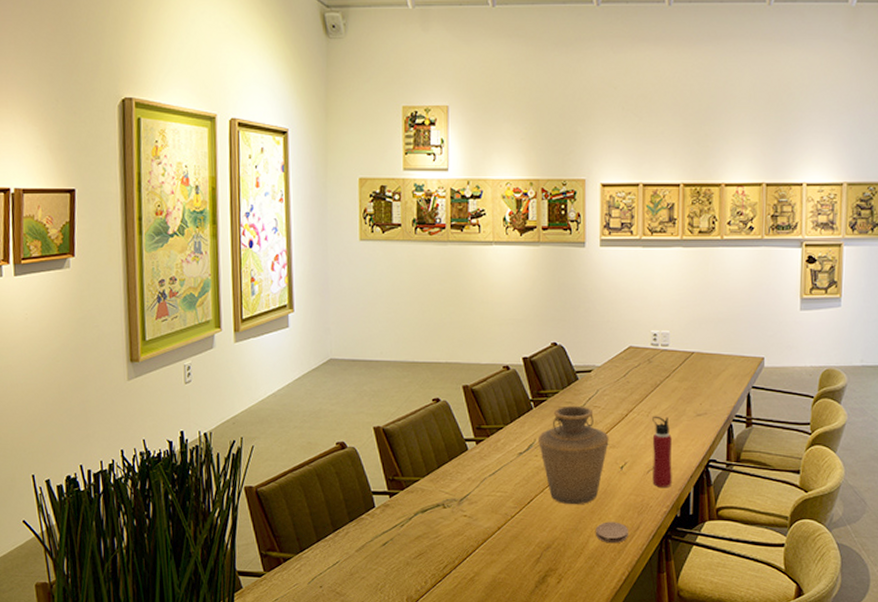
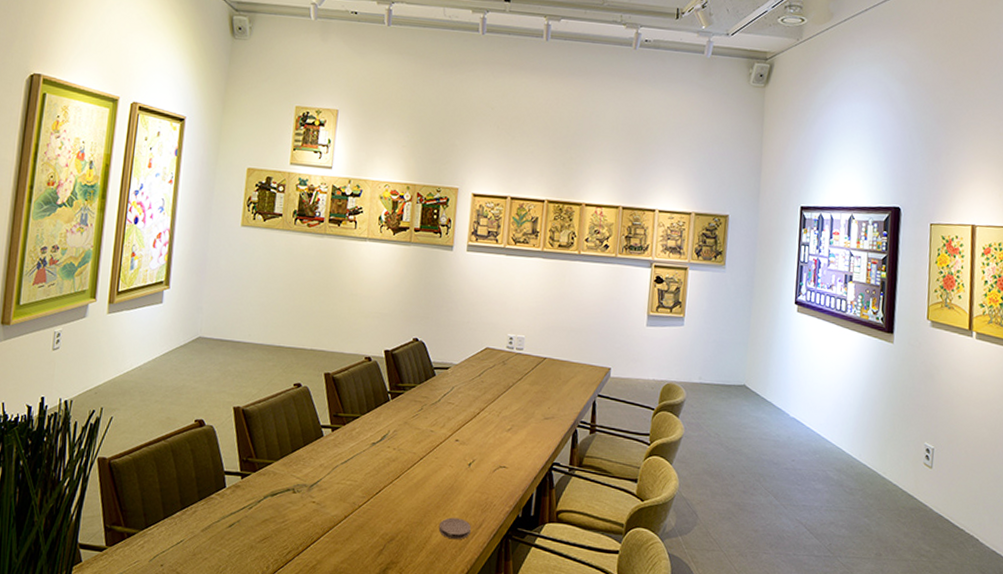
vase: present [537,405,609,505] -> none [391,400,460,499]
water bottle: present [652,416,672,487] -> none [498,416,520,487]

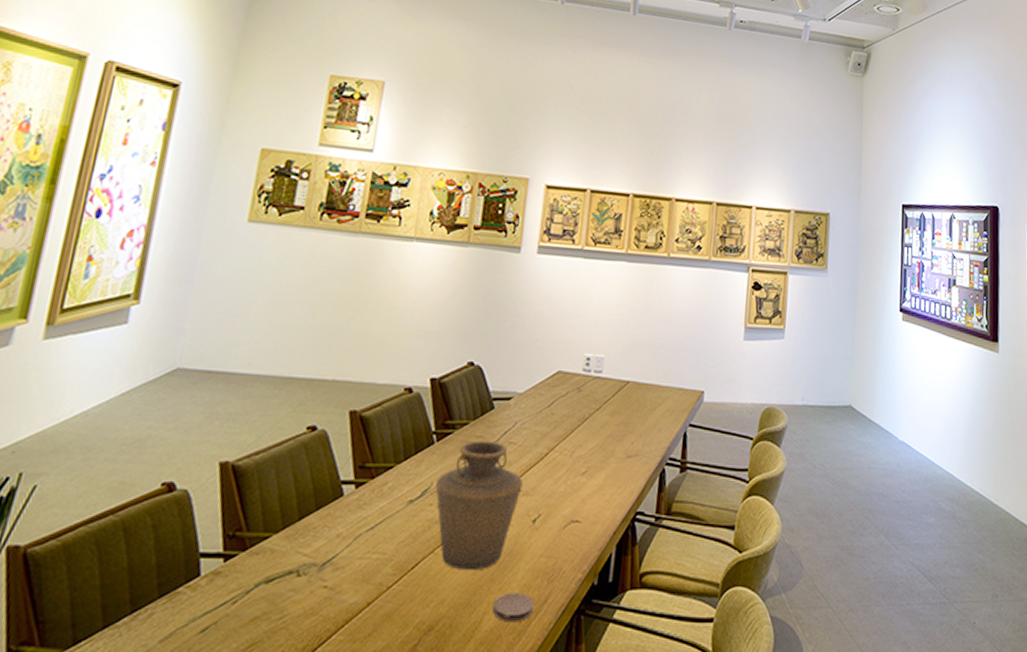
vase: none [391,400,460,499] -> present [435,440,523,571]

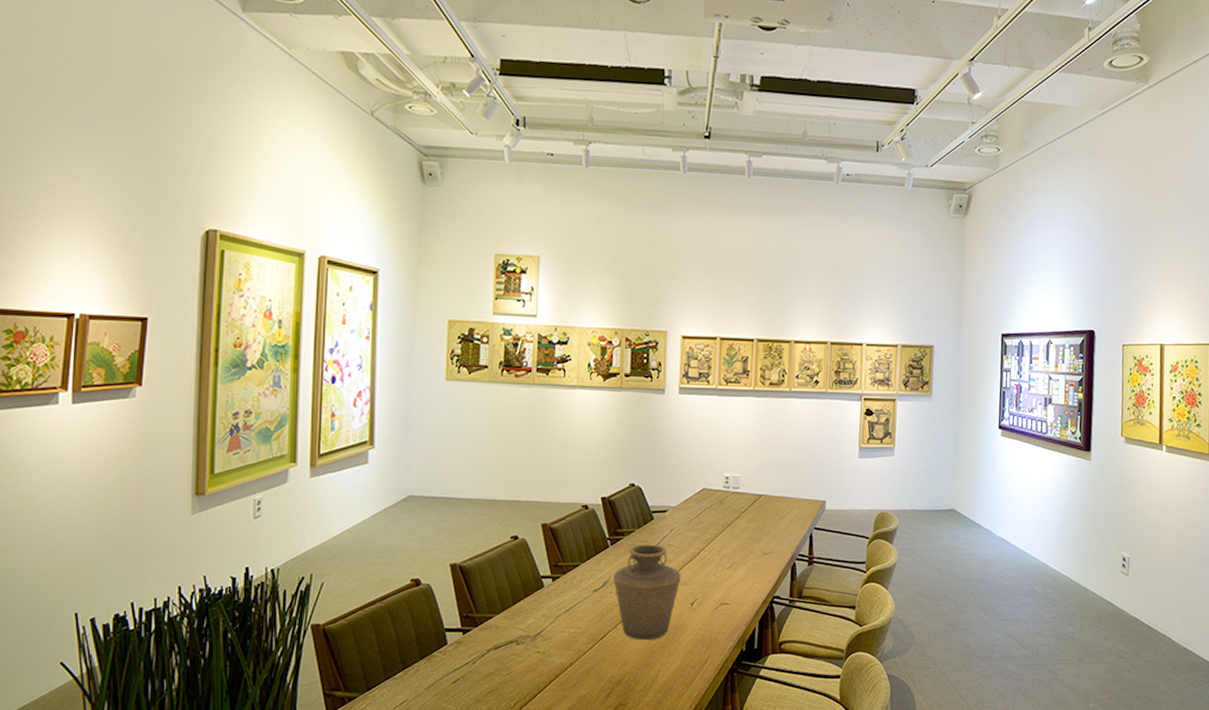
coaster: present [493,593,534,622] -> none [665,656,696,678]

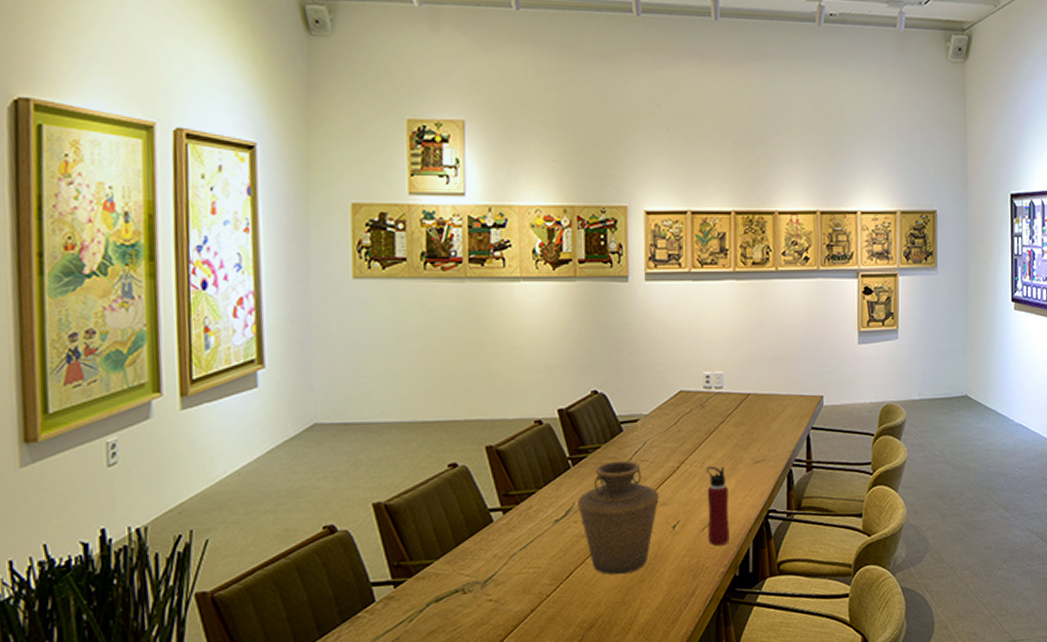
water bottle: none [720,554,740,623] -> present [707,466,729,545]

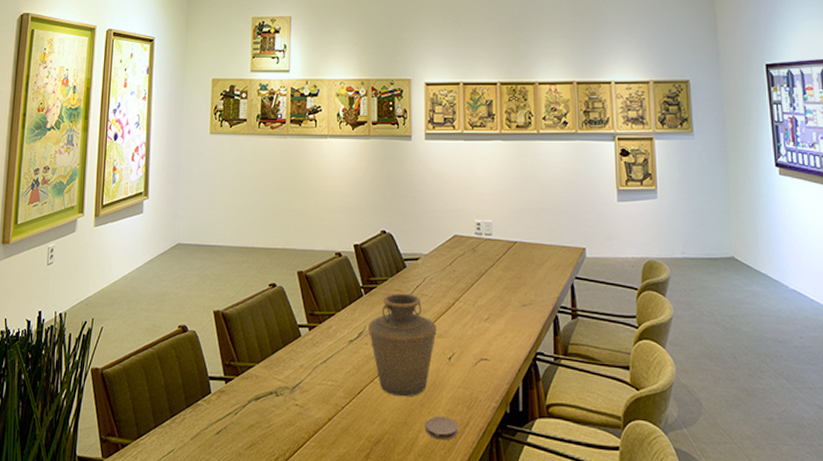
coaster: none [646,589,682,614] -> present [426,416,458,440]
water bottle: present [707,466,729,545] -> none [479,305,500,381]

